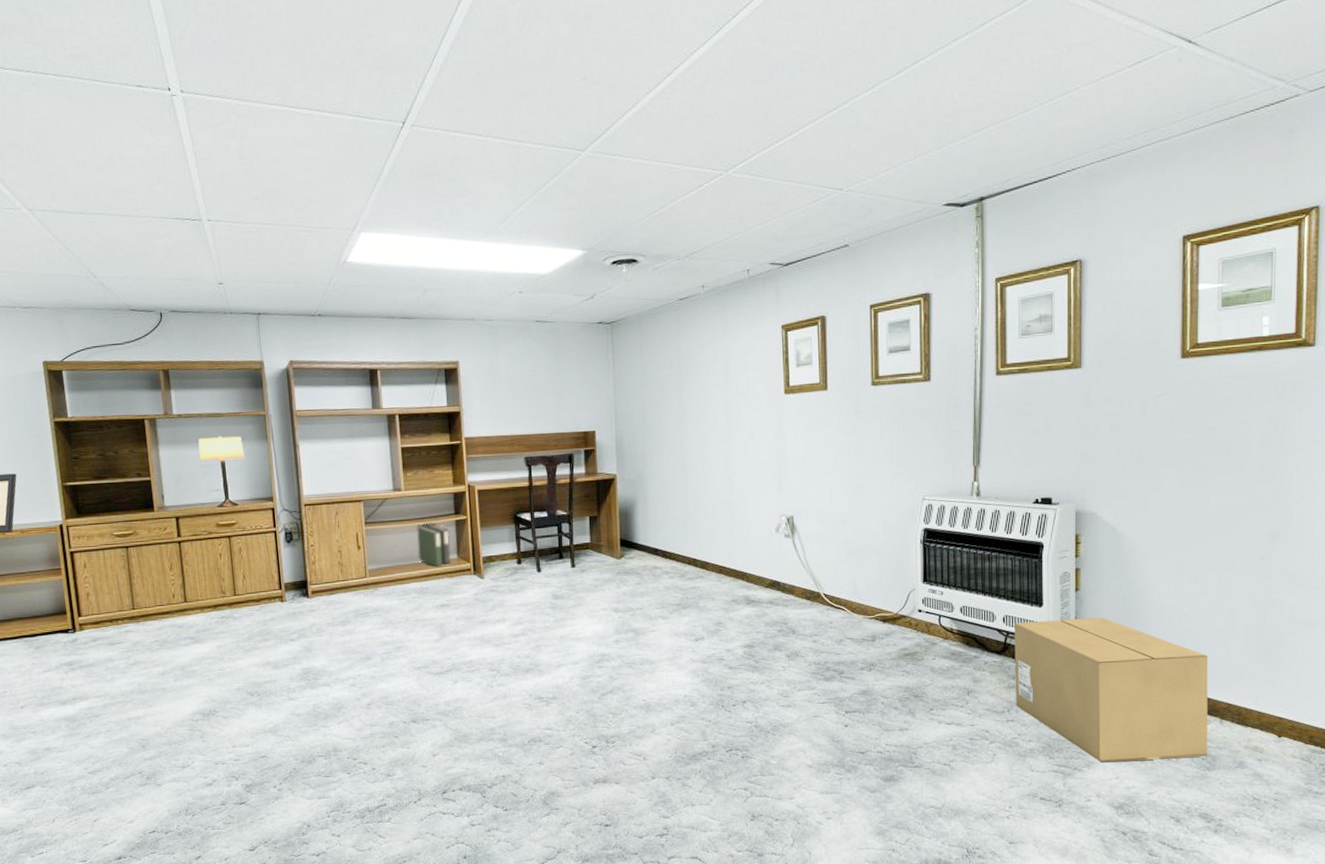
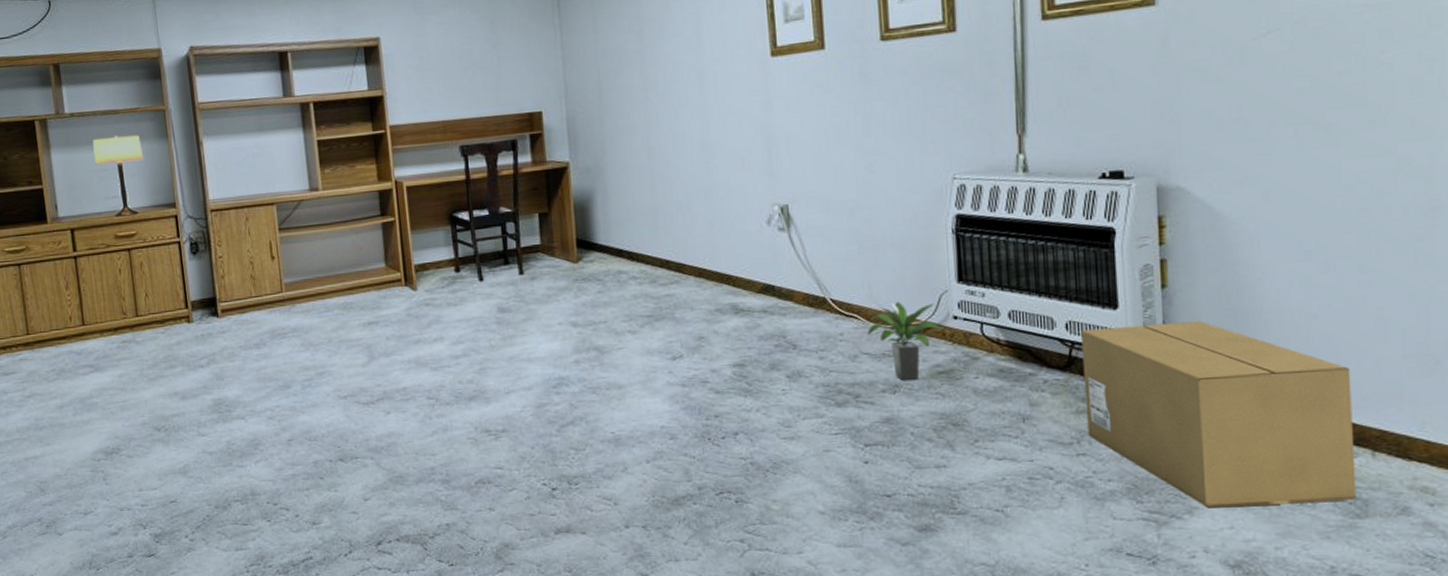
binder: present [417,524,451,568] -> none [338,228,378,279]
potted plant: none [852,597,909,661] -> present [868,302,942,381]

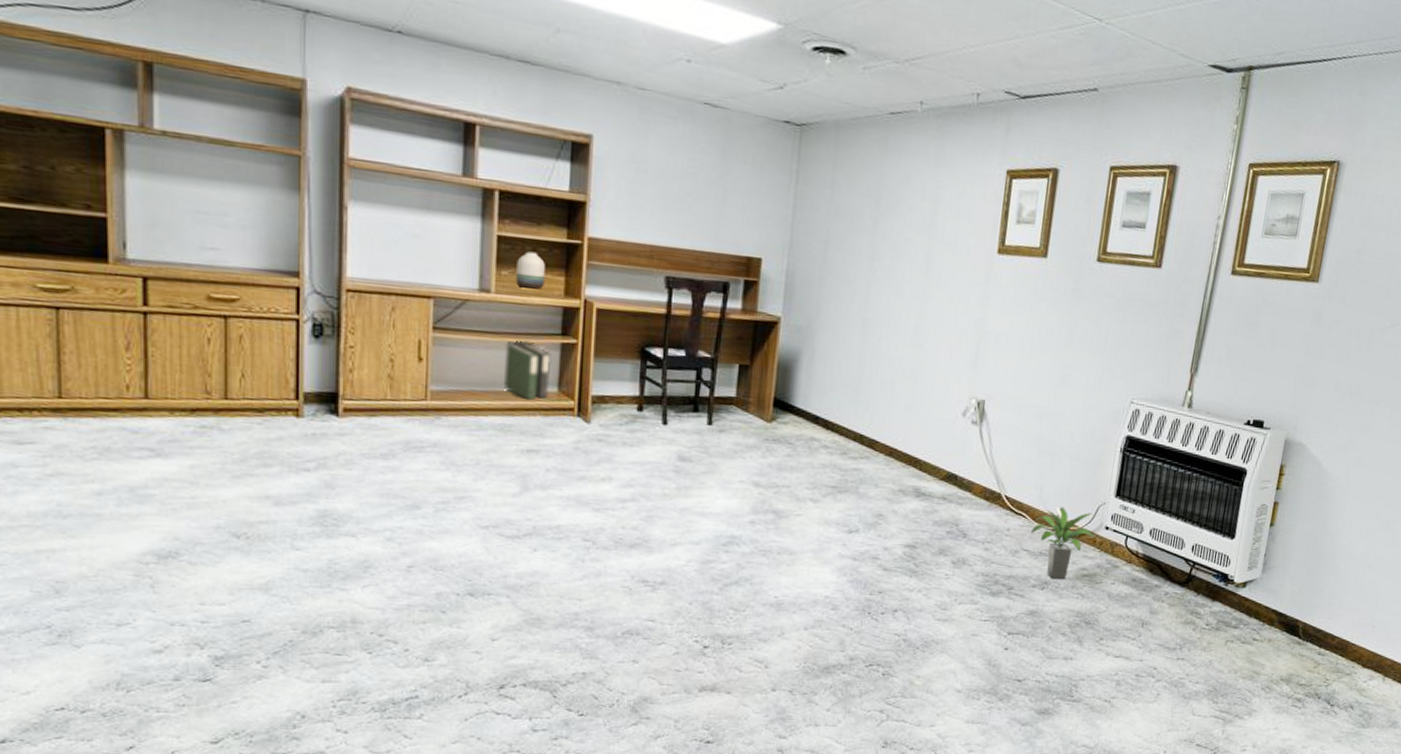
table lamp: present [92,135,143,217] -> none [191,171,262,277]
vase: none [335,148,360,182] -> present [516,251,545,290]
binder: none [338,228,378,279] -> present [504,343,552,401]
box: present [1081,321,1357,508] -> none [1189,553,1384,714]

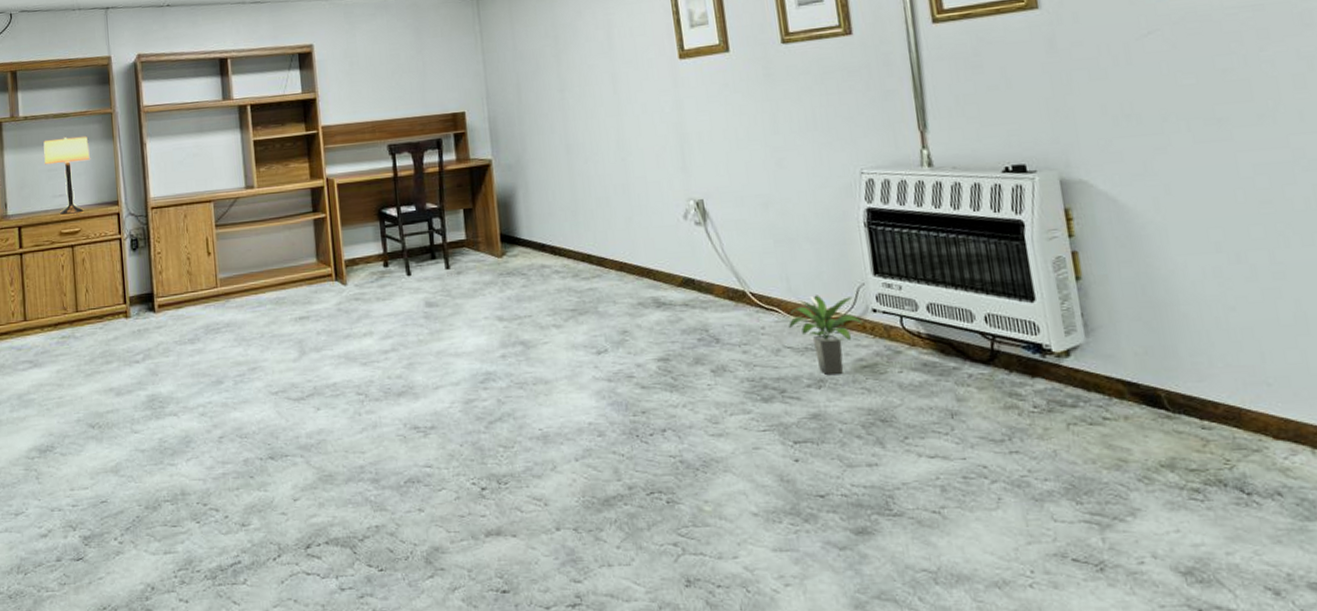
table lamp: none [191,171,262,277] -> present [43,137,90,215]
binder: present [504,343,552,401] -> none [271,224,310,274]
vase: present [516,251,545,290] -> none [270,147,294,180]

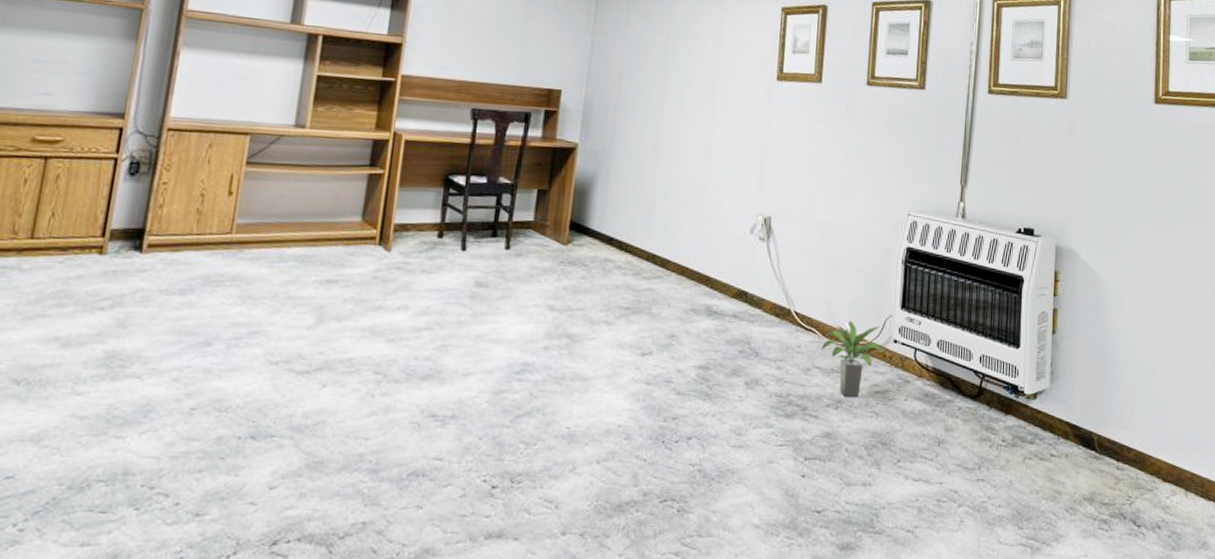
table lamp: present [43,137,90,215] -> none [32,24,102,120]

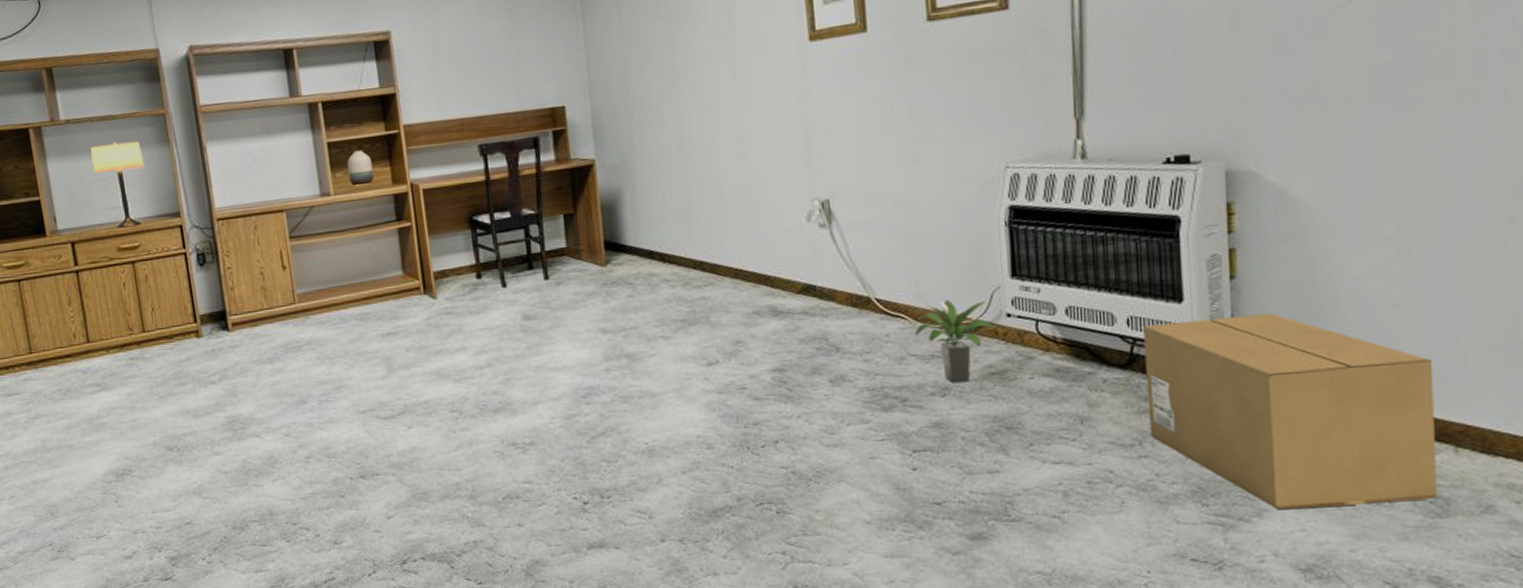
table lamp: none [32,24,102,120] -> present [90,141,145,229]
vase: none [330,89,360,125] -> present [347,150,374,186]
box: none [987,364,1175,537] -> present [1143,313,1438,510]

